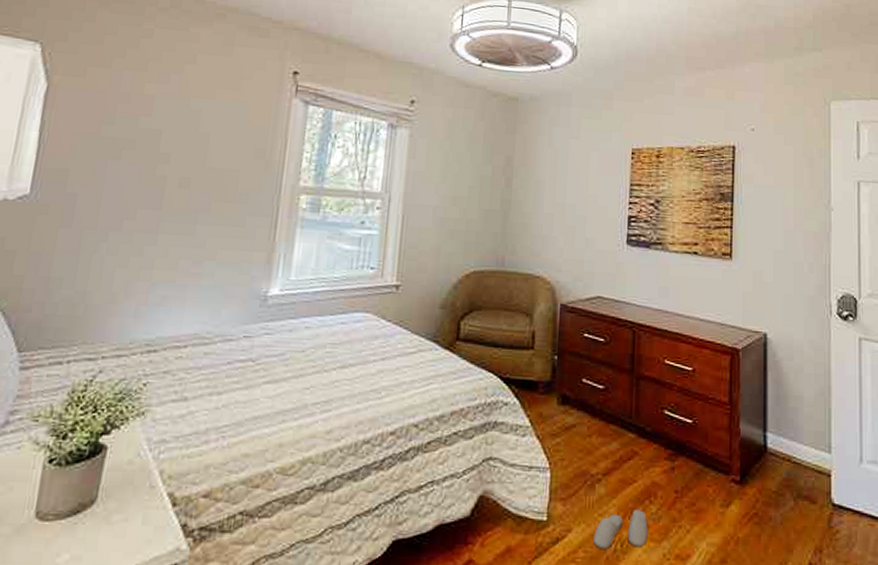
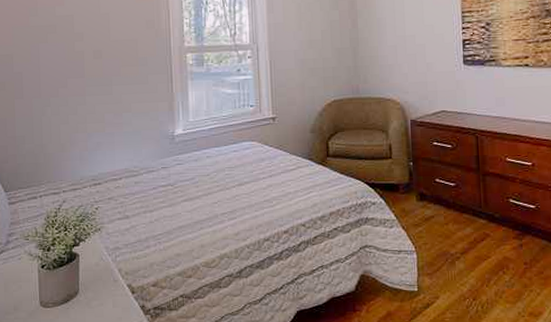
slippers: present [593,510,648,550] -> none [458,279,504,311]

